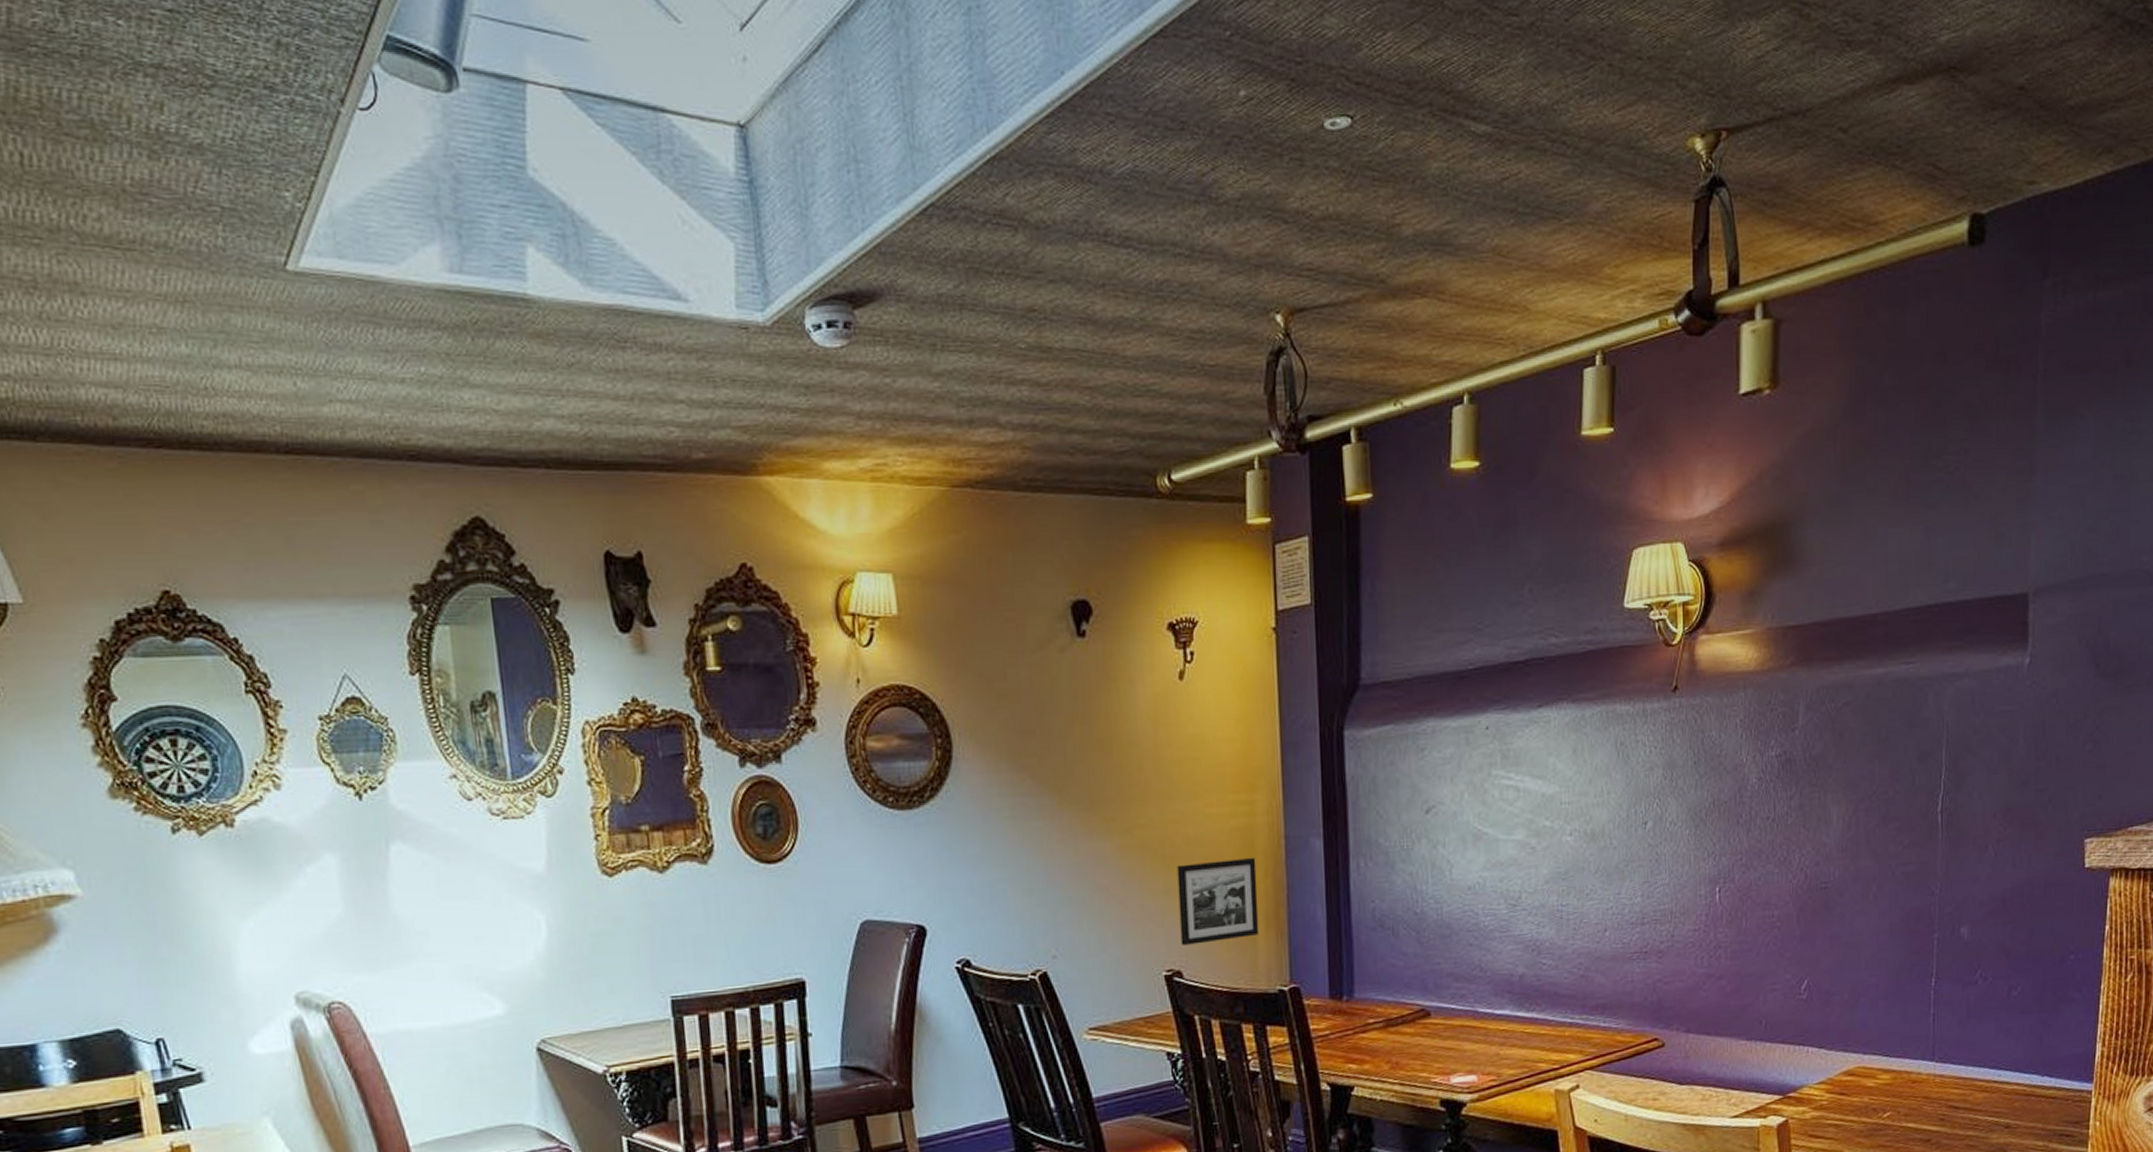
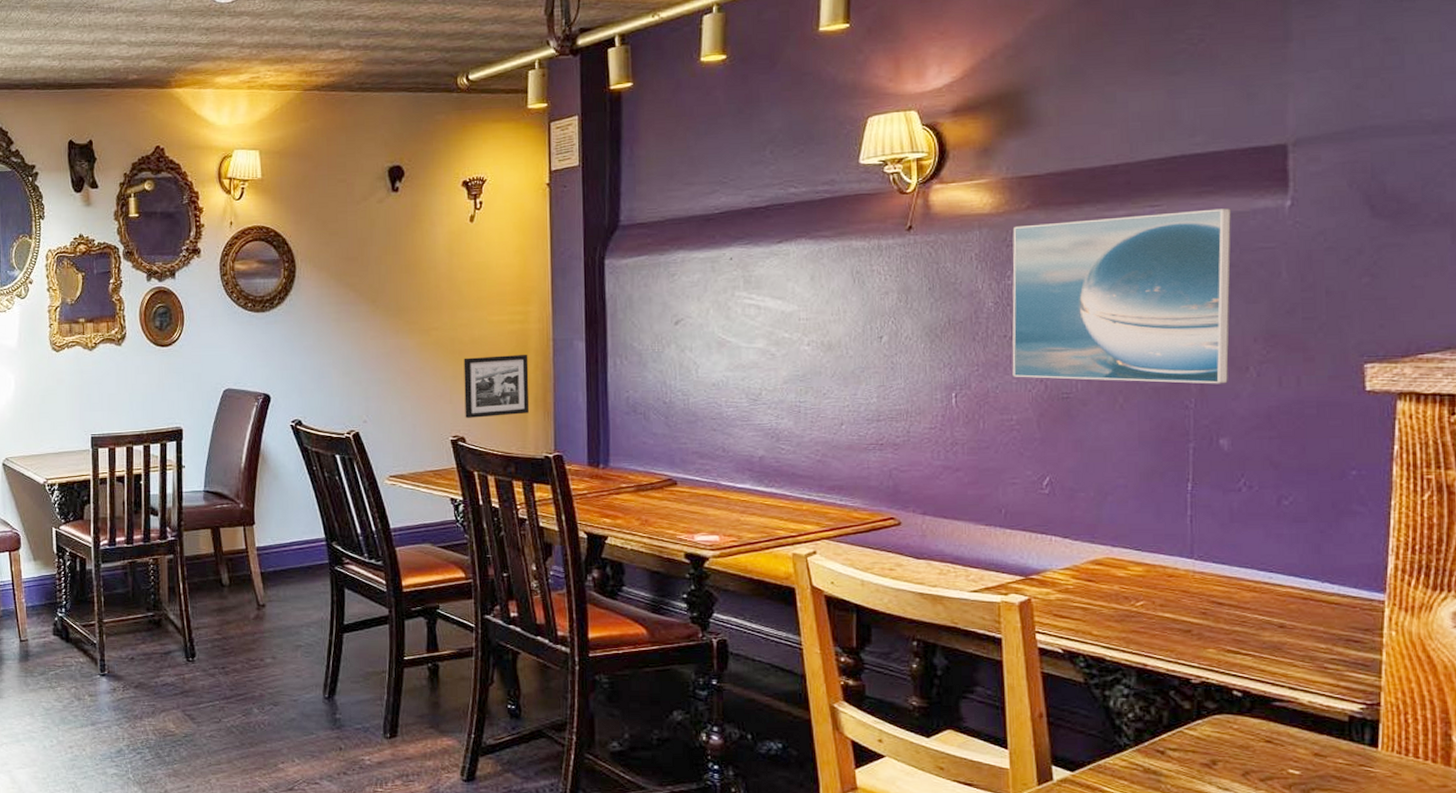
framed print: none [1774,666,1977,867] -> present [1012,208,1231,384]

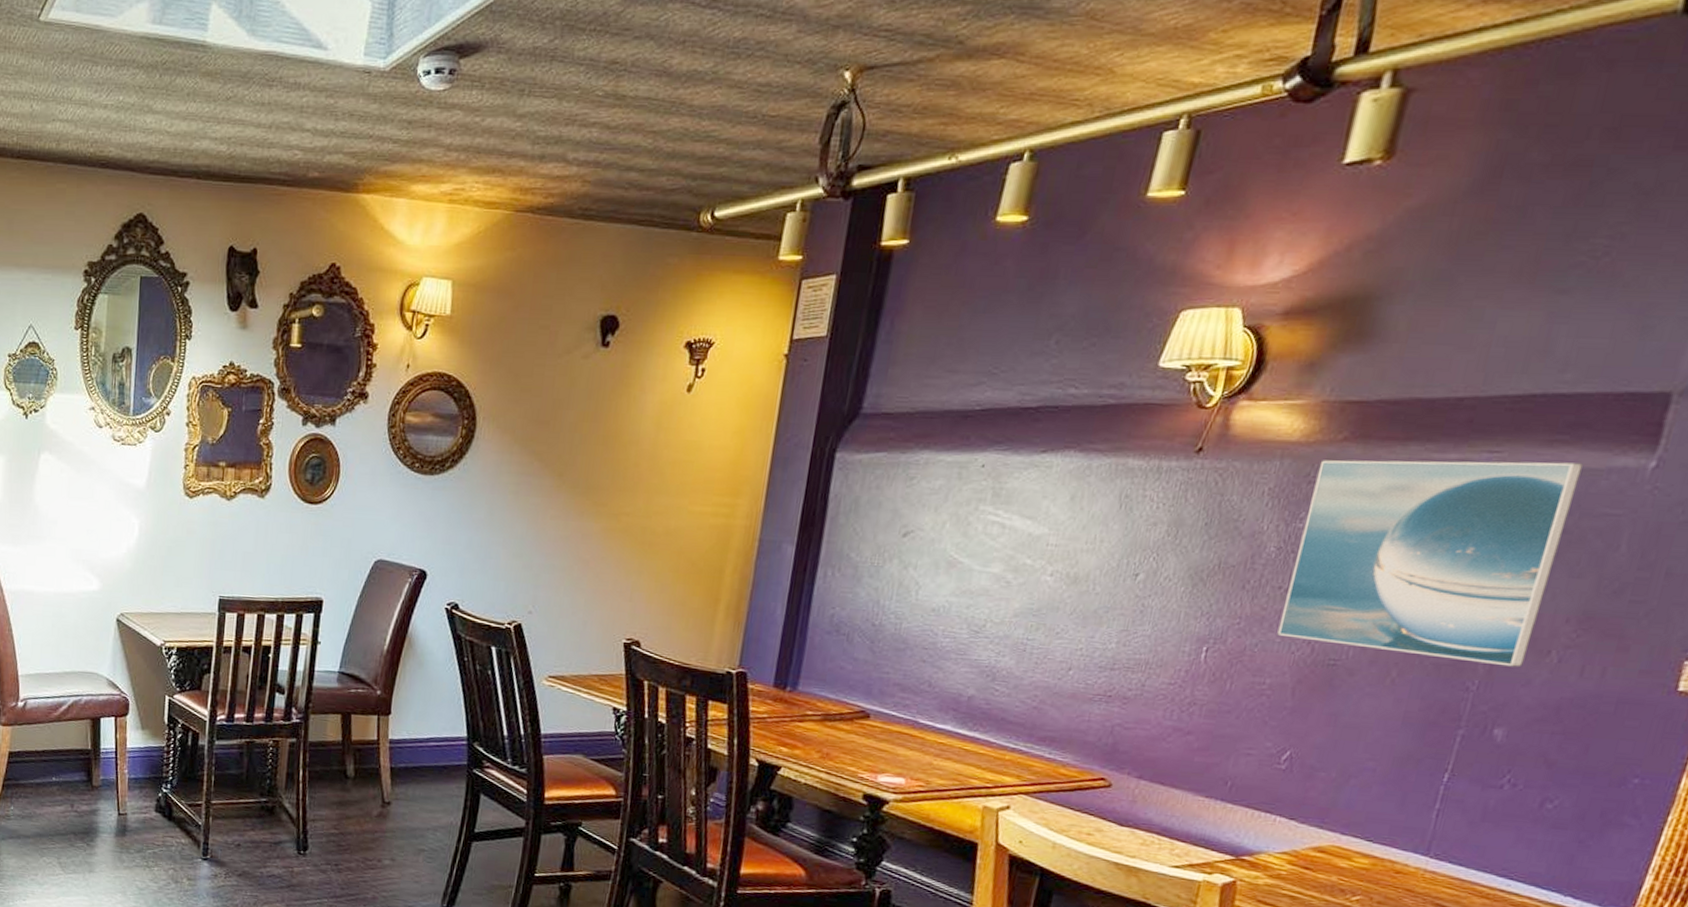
picture frame: present [463,354,530,418] -> none [644,551,728,622]

